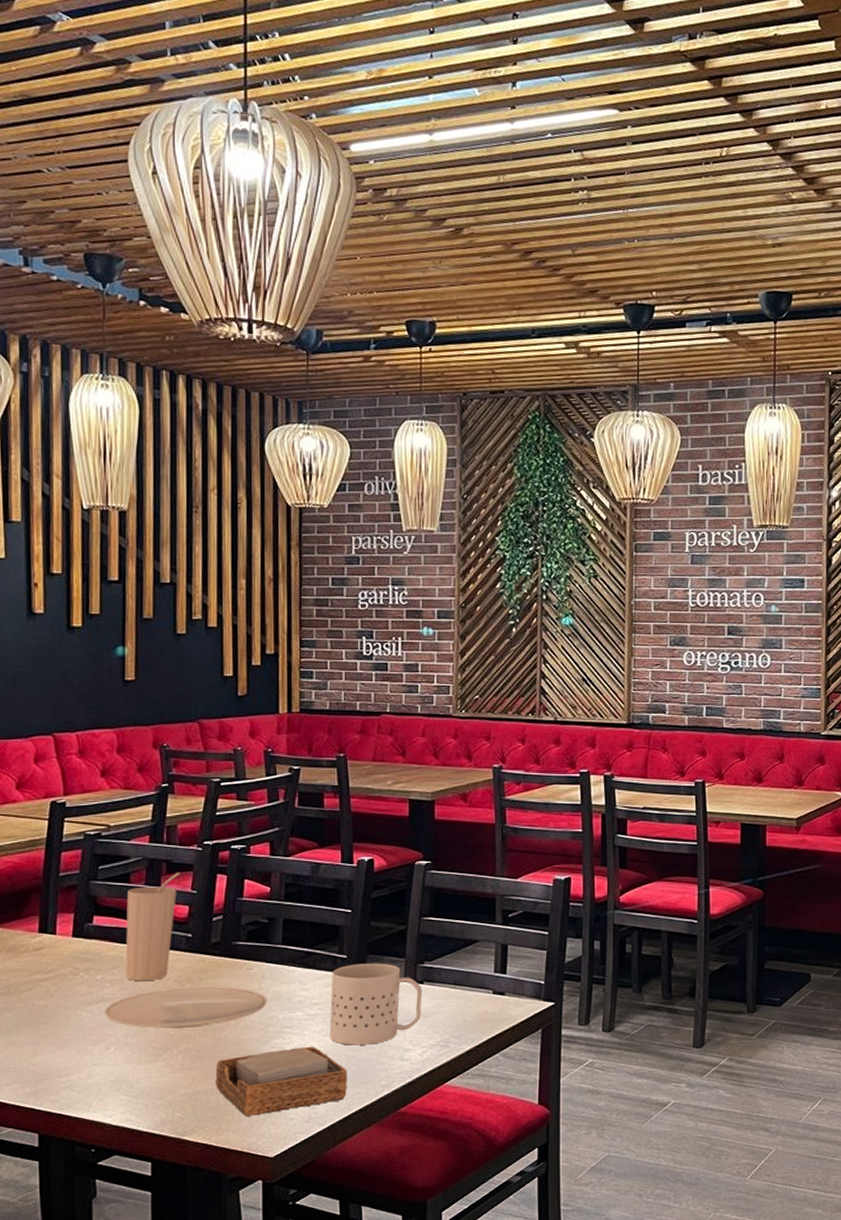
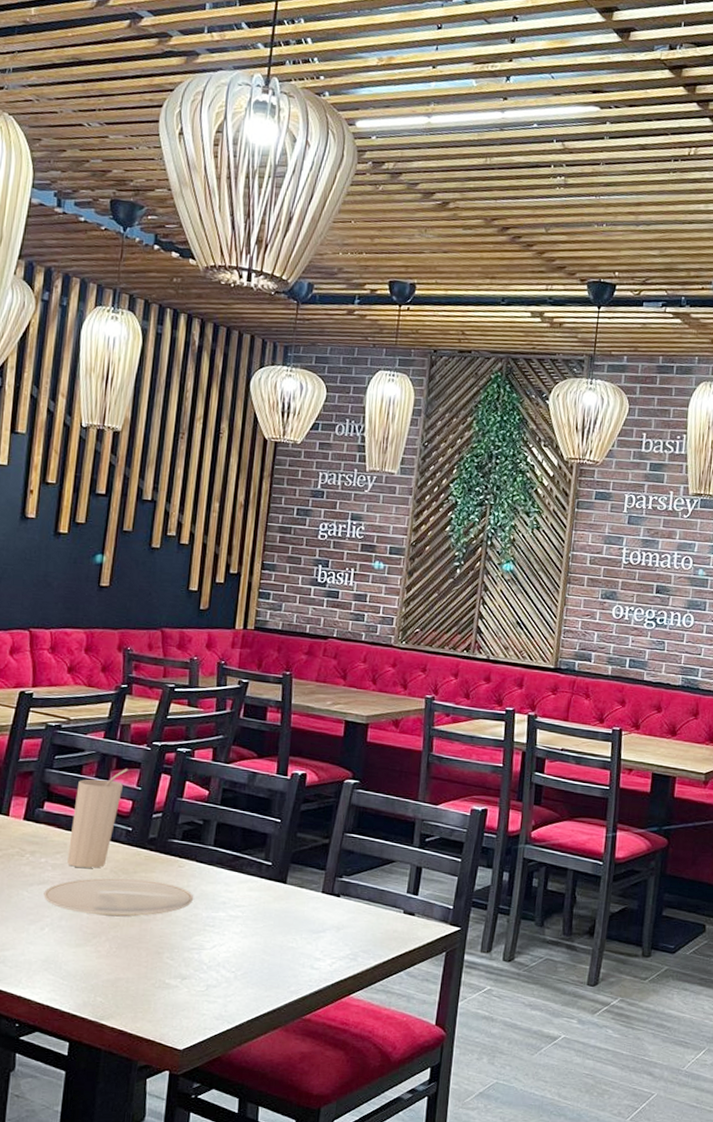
napkin holder: present [215,1046,347,1116] -> none [137,946,260,1008]
mug: present [330,963,423,1046] -> none [247,871,338,951]

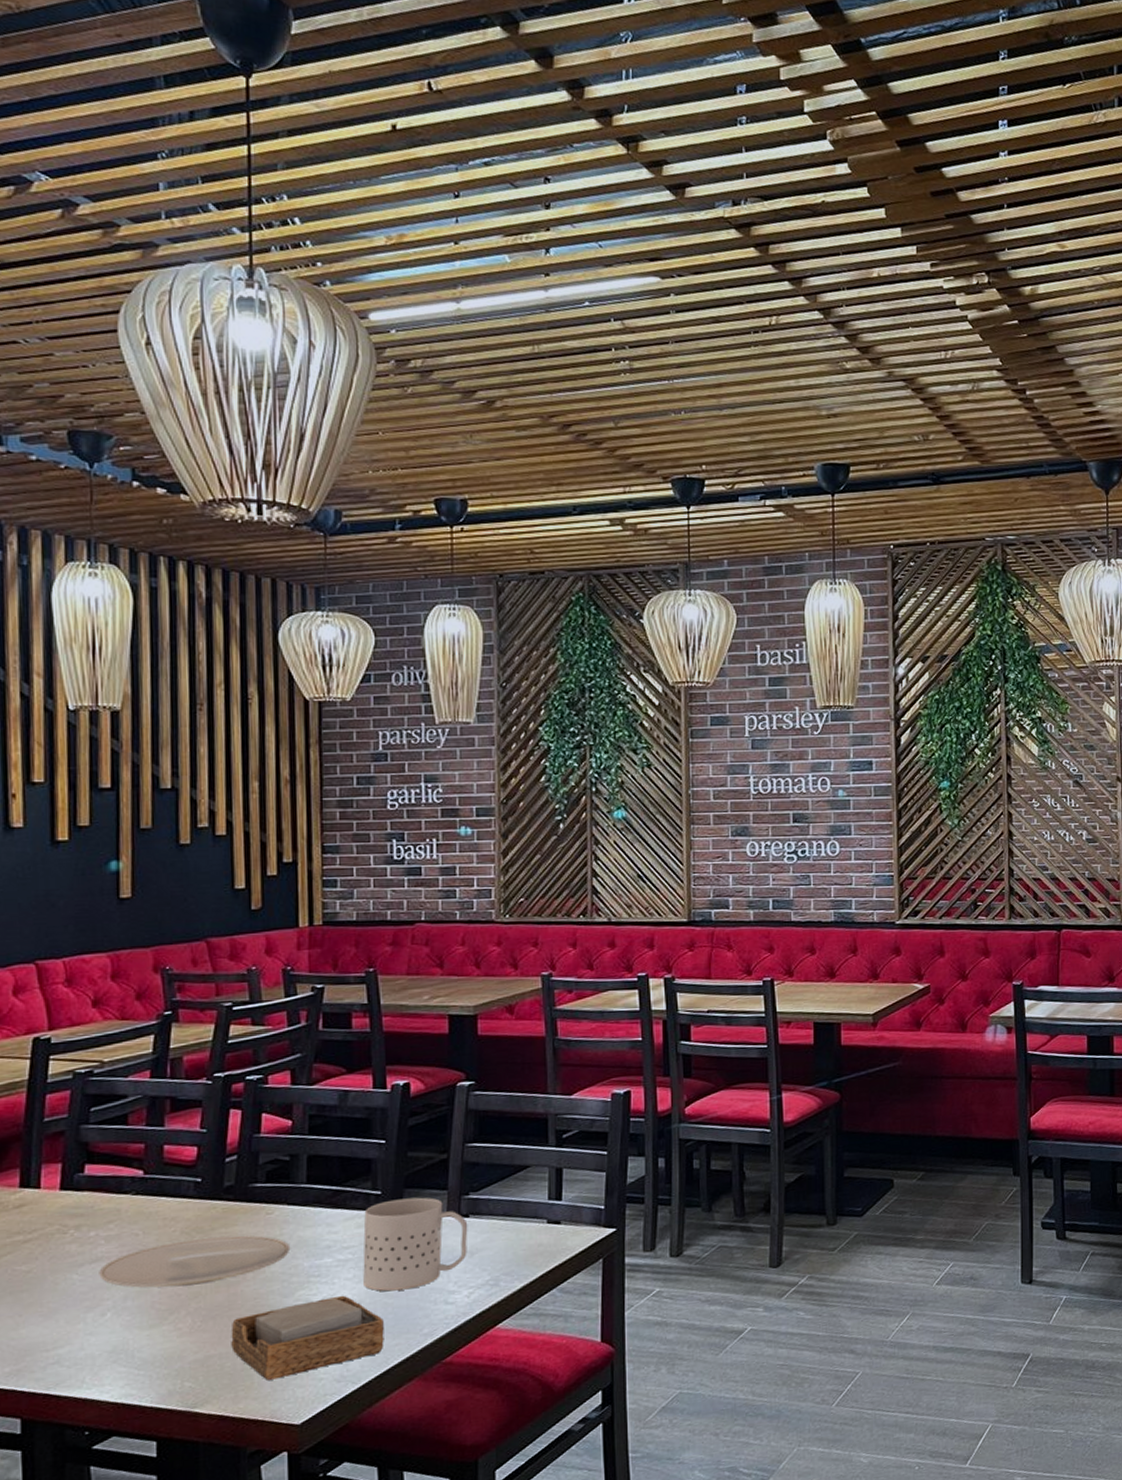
cup: present [67,768,128,868] -> none [123,1109,187,1235]
napkin holder: none [137,946,260,1008] -> present [231,1295,384,1380]
mug: none [247,871,338,951] -> present [363,1197,468,1292]

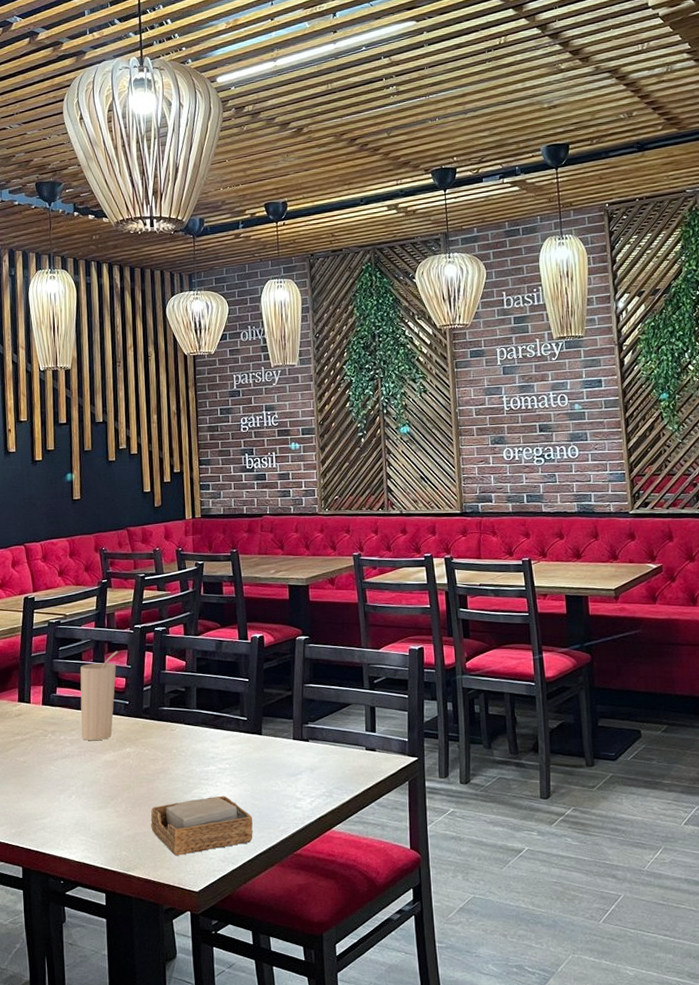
plate: present [99,1235,291,1288] -> none [67,744,188,780]
cup: none [123,1109,187,1235] -> present [80,650,118,740]
mug: present [363,1197,468,1292] -> none [236,724,309,795]

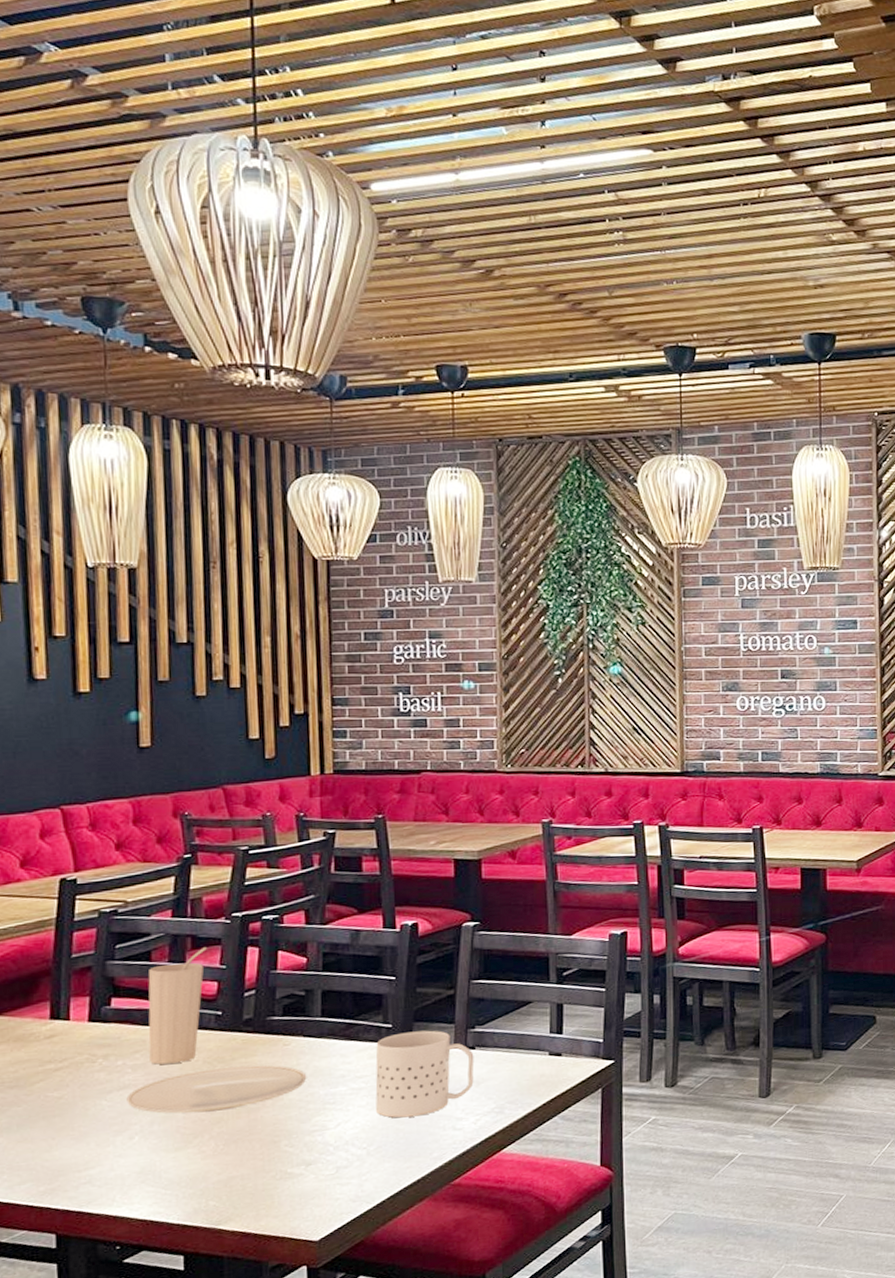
plate: none [67,744,188,780] -> present [126,1065,307,1114]
napkin holder: present [150,795,253,855] -> none [252,1121,396,1200]
mug: none [236,724,309,795] -> present [375,1030,475,1118]

